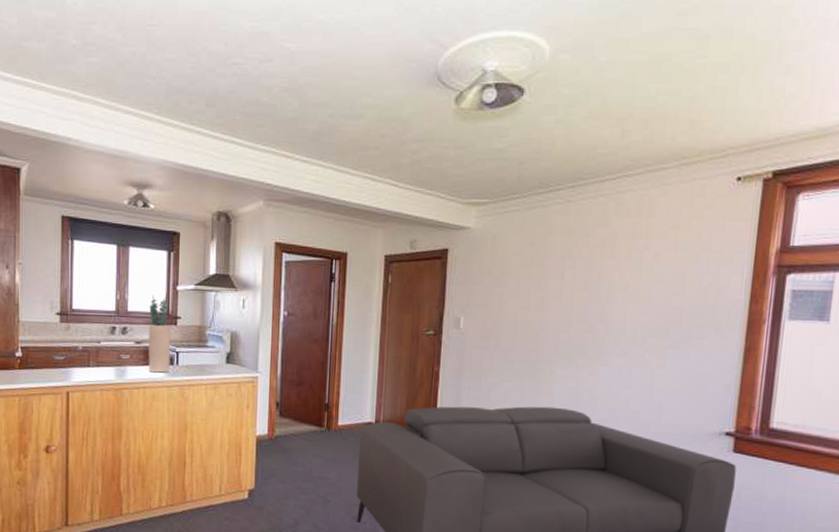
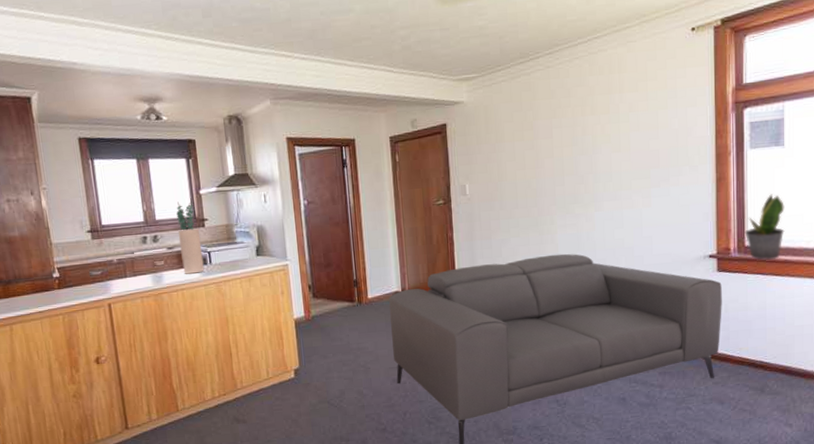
potted plant: none [770,373,822,448] -> present [744,194,785,261]

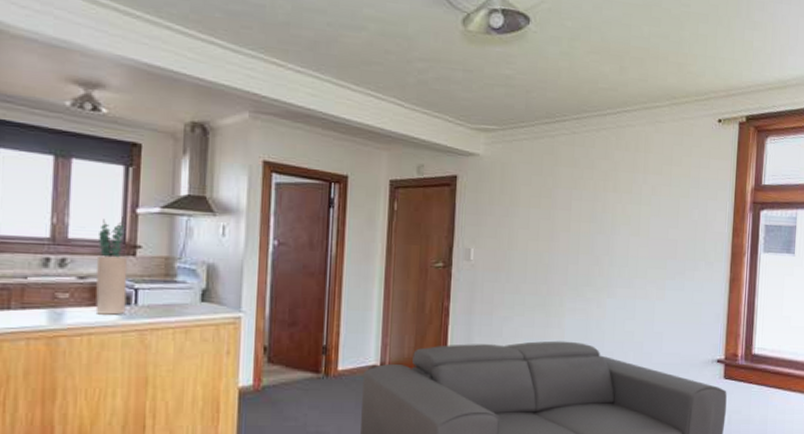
potted plant: present [744,194,785,261] -> none [752,302,791,371]

